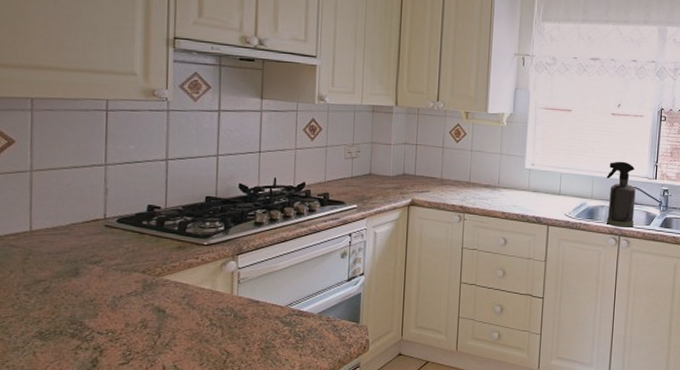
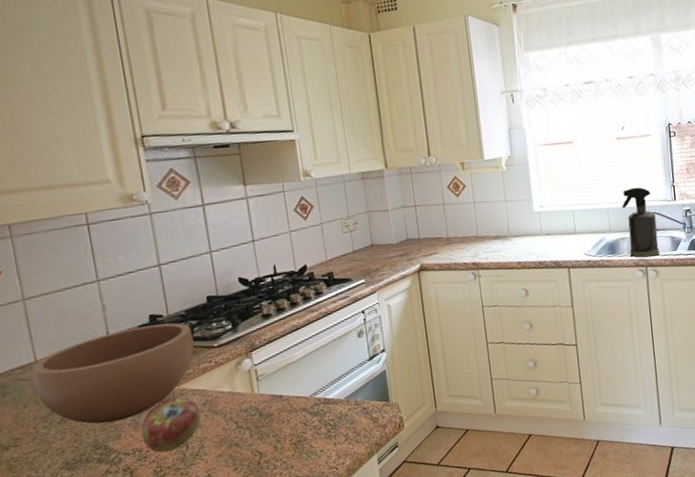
bowl: none [23,214,186,301] -> present [31,322,195,424]
fruit: none [118,287,179,337] -> present [140,397,202,453]

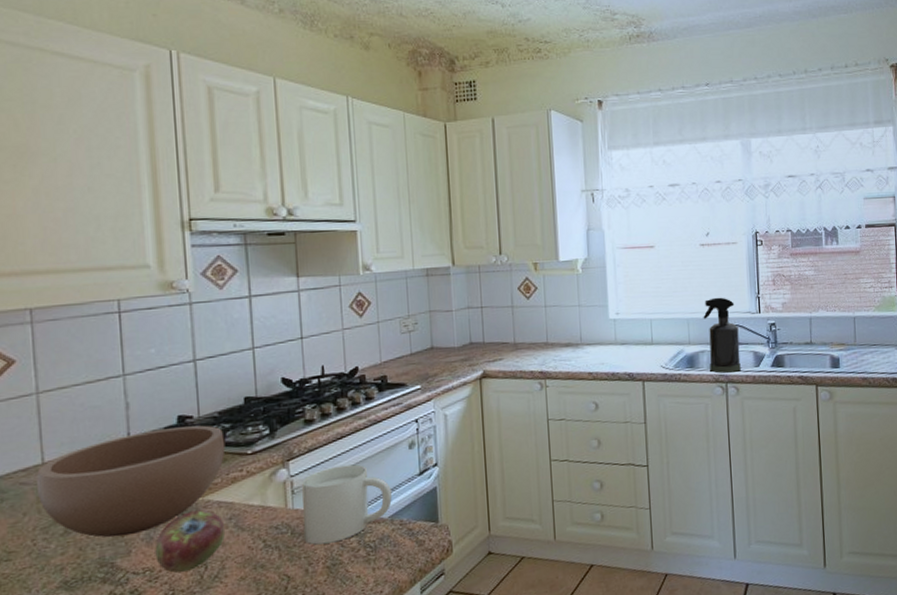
mug: none [265,352,347,425] -> present [302,464,392,545]

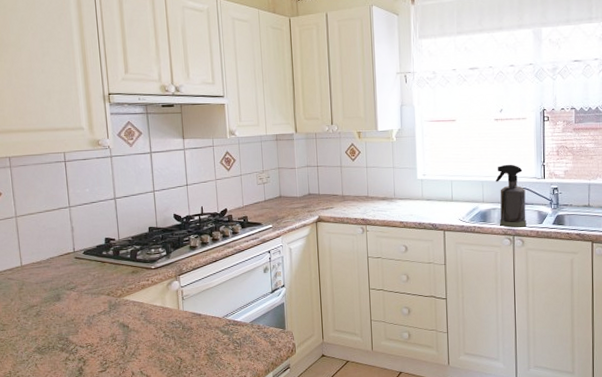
bowl: present [35,425,226,538] -> none [17,246,137,321]
fruit: present [155,509,226,573] -> none [93,306,139,349]
mug: present [302,464,392,545] -> none [189,281,252,338]

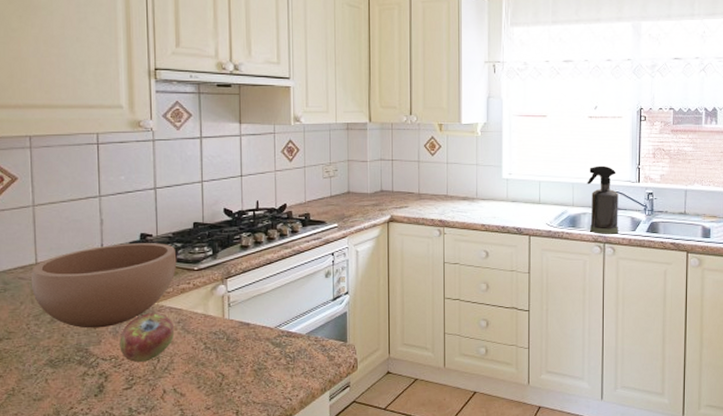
bowl: none [17,246,137,321] -> present [30,243,177,329]
fruit: none [93,306,139,349] -> present [119,313,175,362]

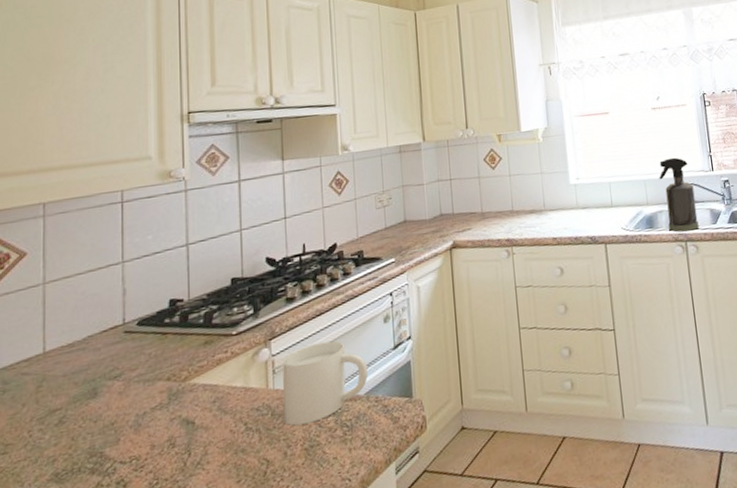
bowl: present [30,243,177,329] -> none [36,307,212,426]
fruit: present [119,313,175,362] -> none [142,393,210,461]
mug: none [236,286,309,351] -> present [282,341,368,426]

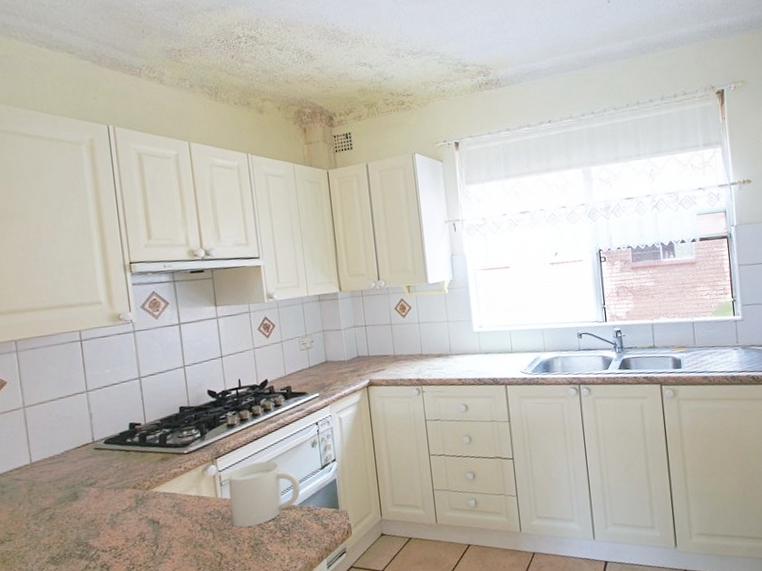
spray bottle: present [659,157,699,233] -> none [555,309,592,377]

